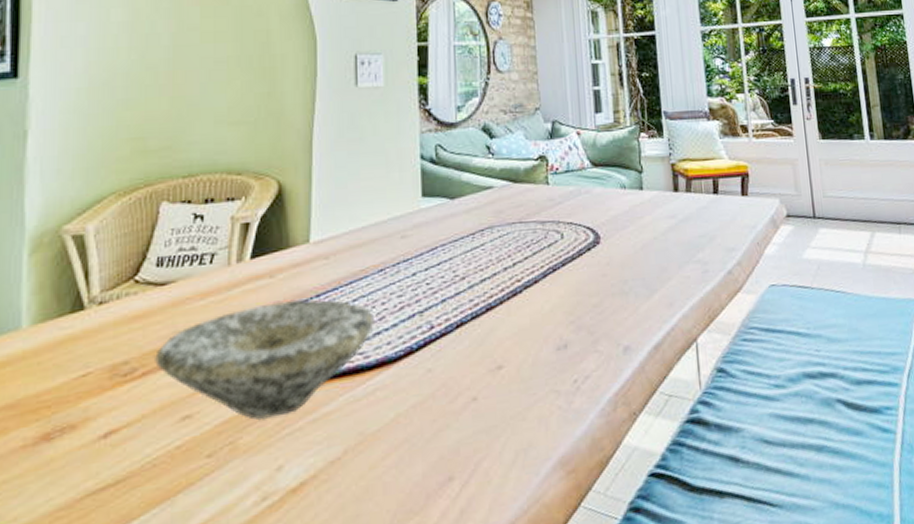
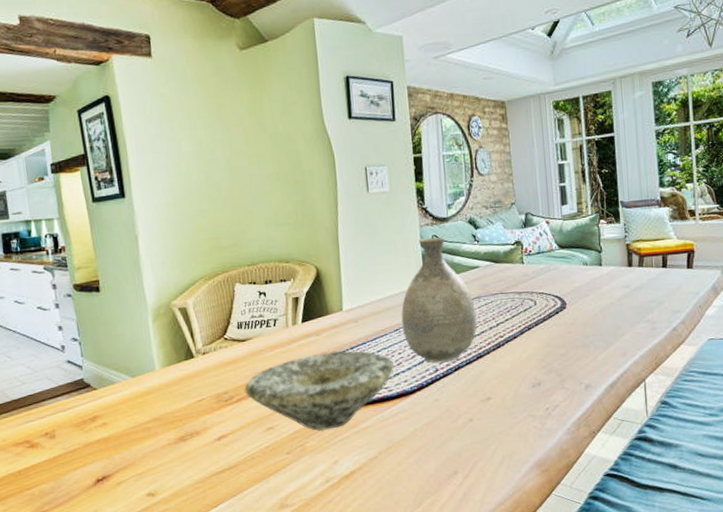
vase: none [388,147,488,317] -> present [401,237,477,363]

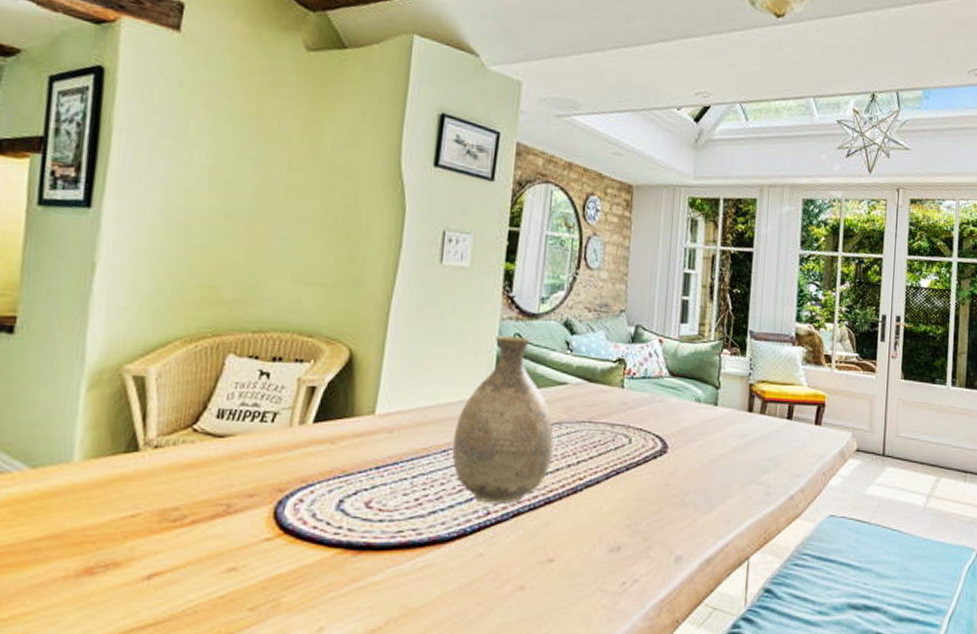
bowl: present [244,350,394,432] -> none [206,468,432,582]

